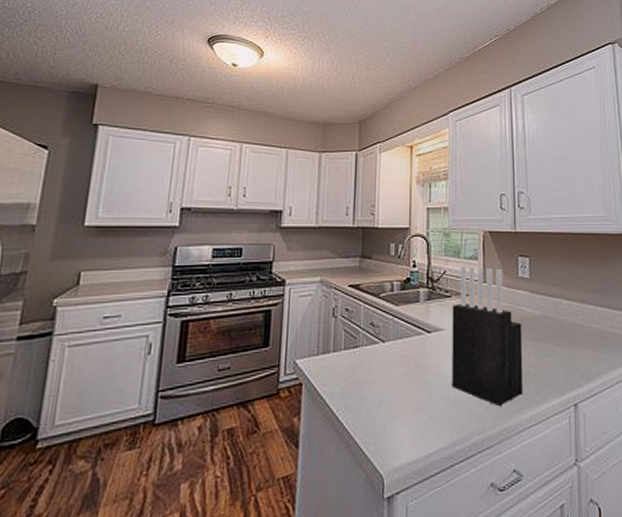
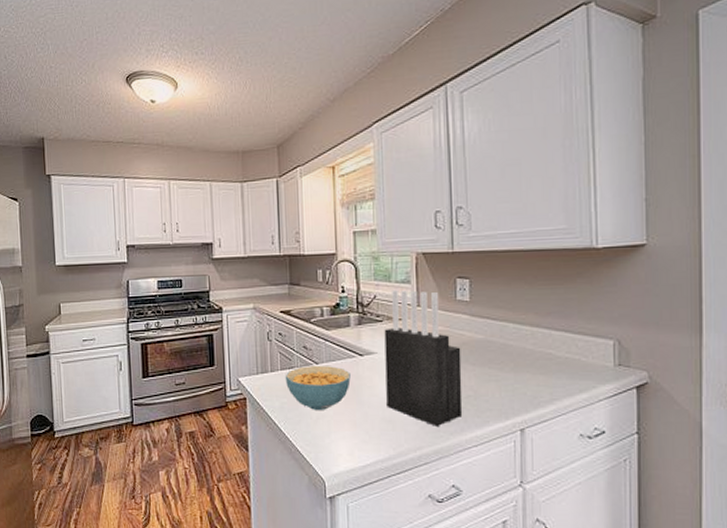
cereal bowl: none [348,343,417,394] -> present [285,365,351,410]

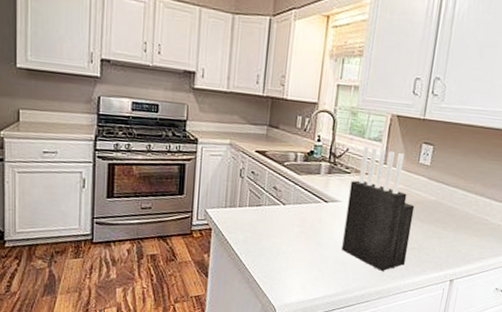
cereal bowl: present [285,365,351,410] -> none [251,205,314,247]

